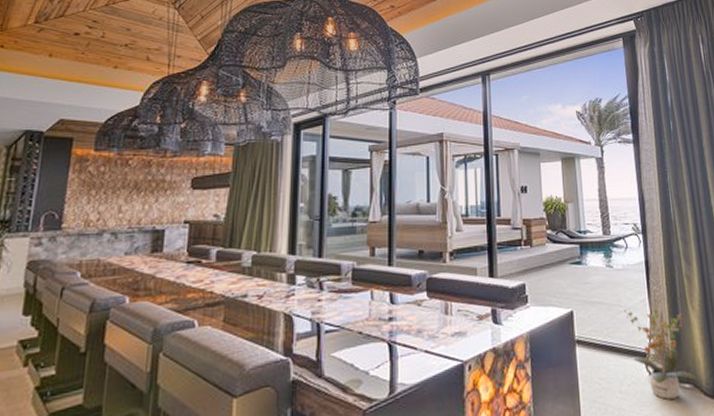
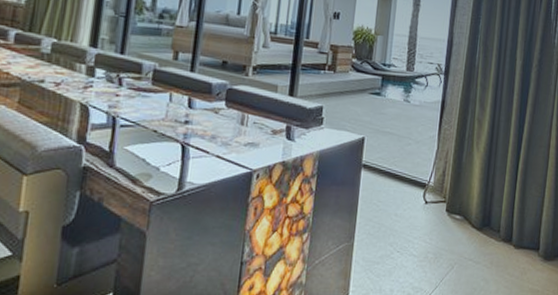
potted plant: present [624,306,696,400] -> none [412,143,468,227]

